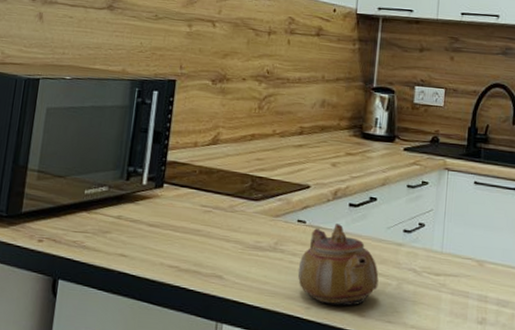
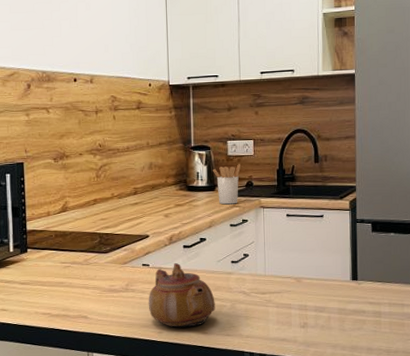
utensil holder: none [394,114,427,162] -> present [213,164,240,205]

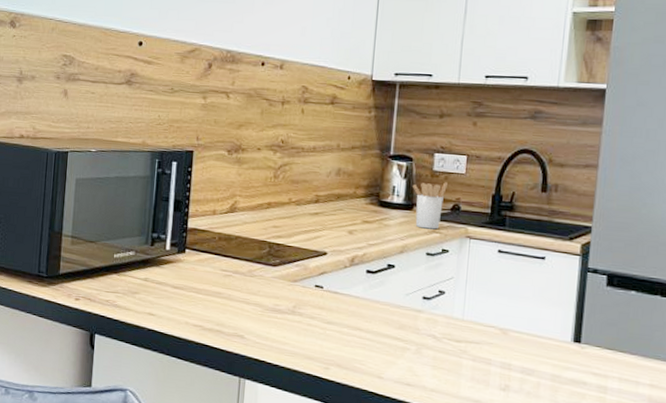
teapot: present [148,263,215,328] -> none [316,289,397,368]

